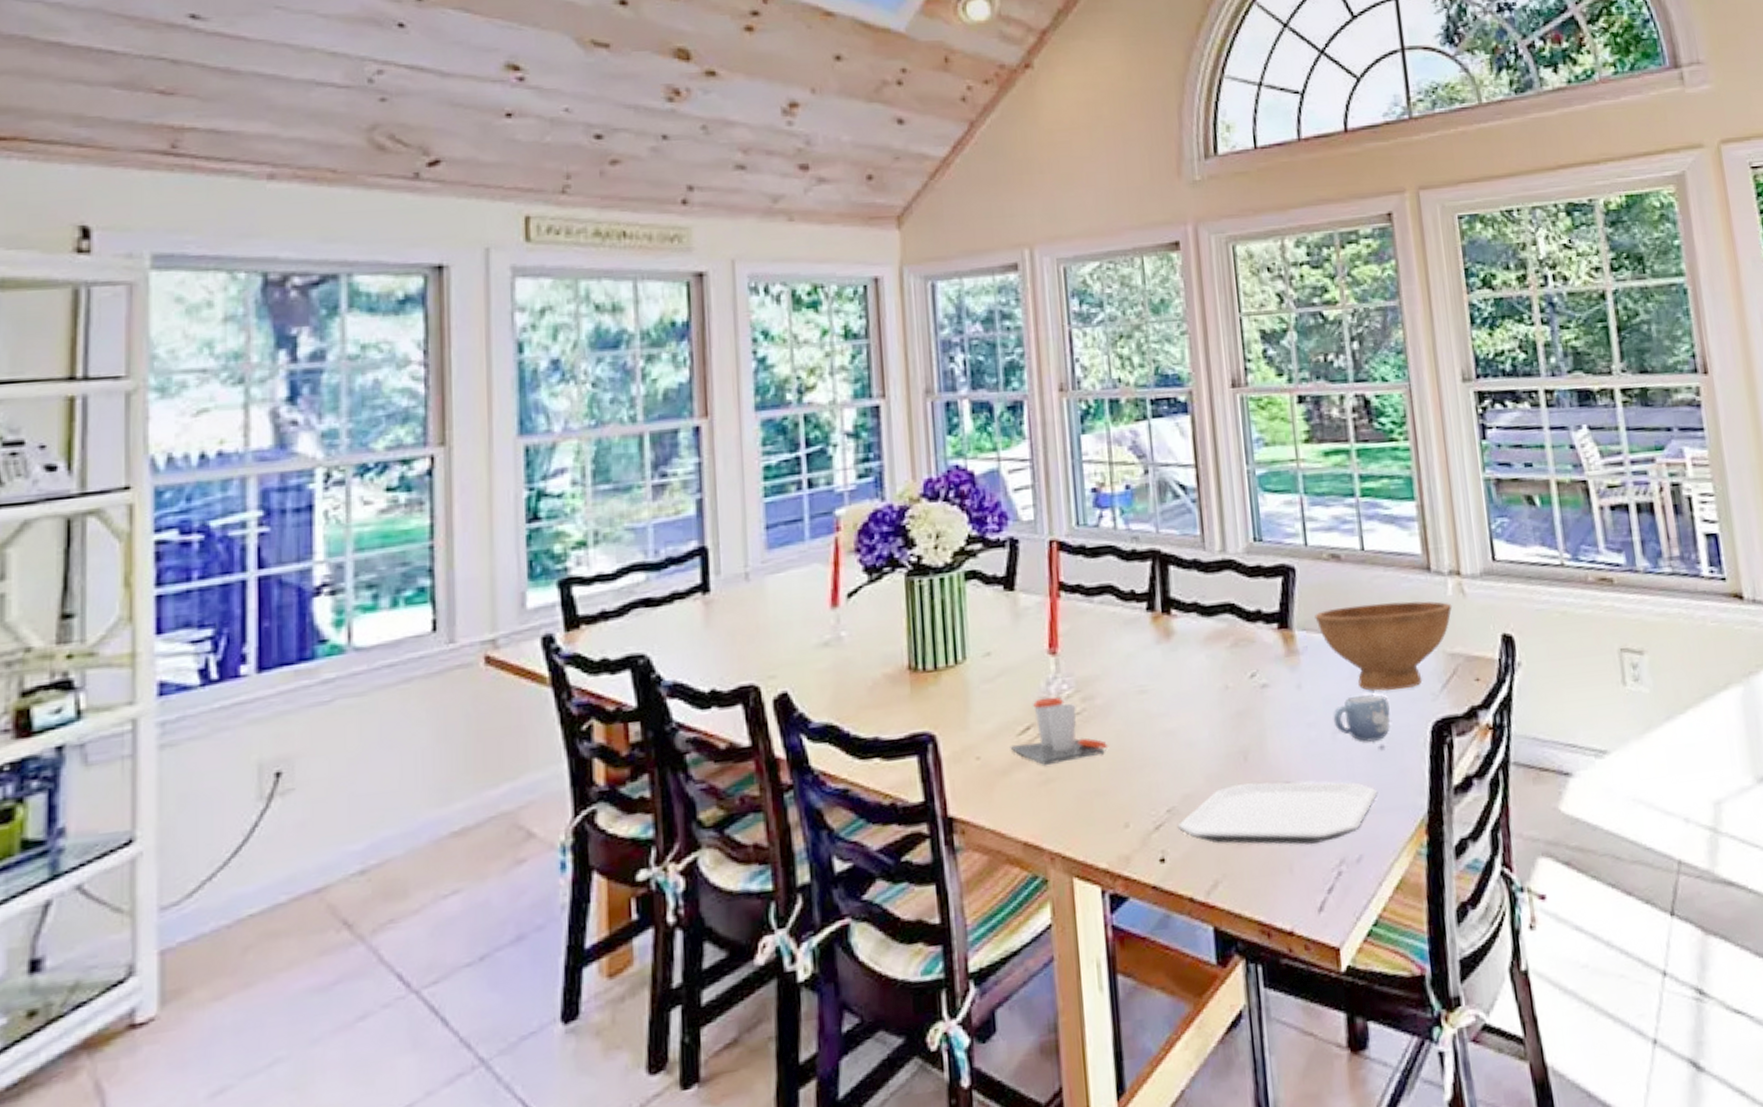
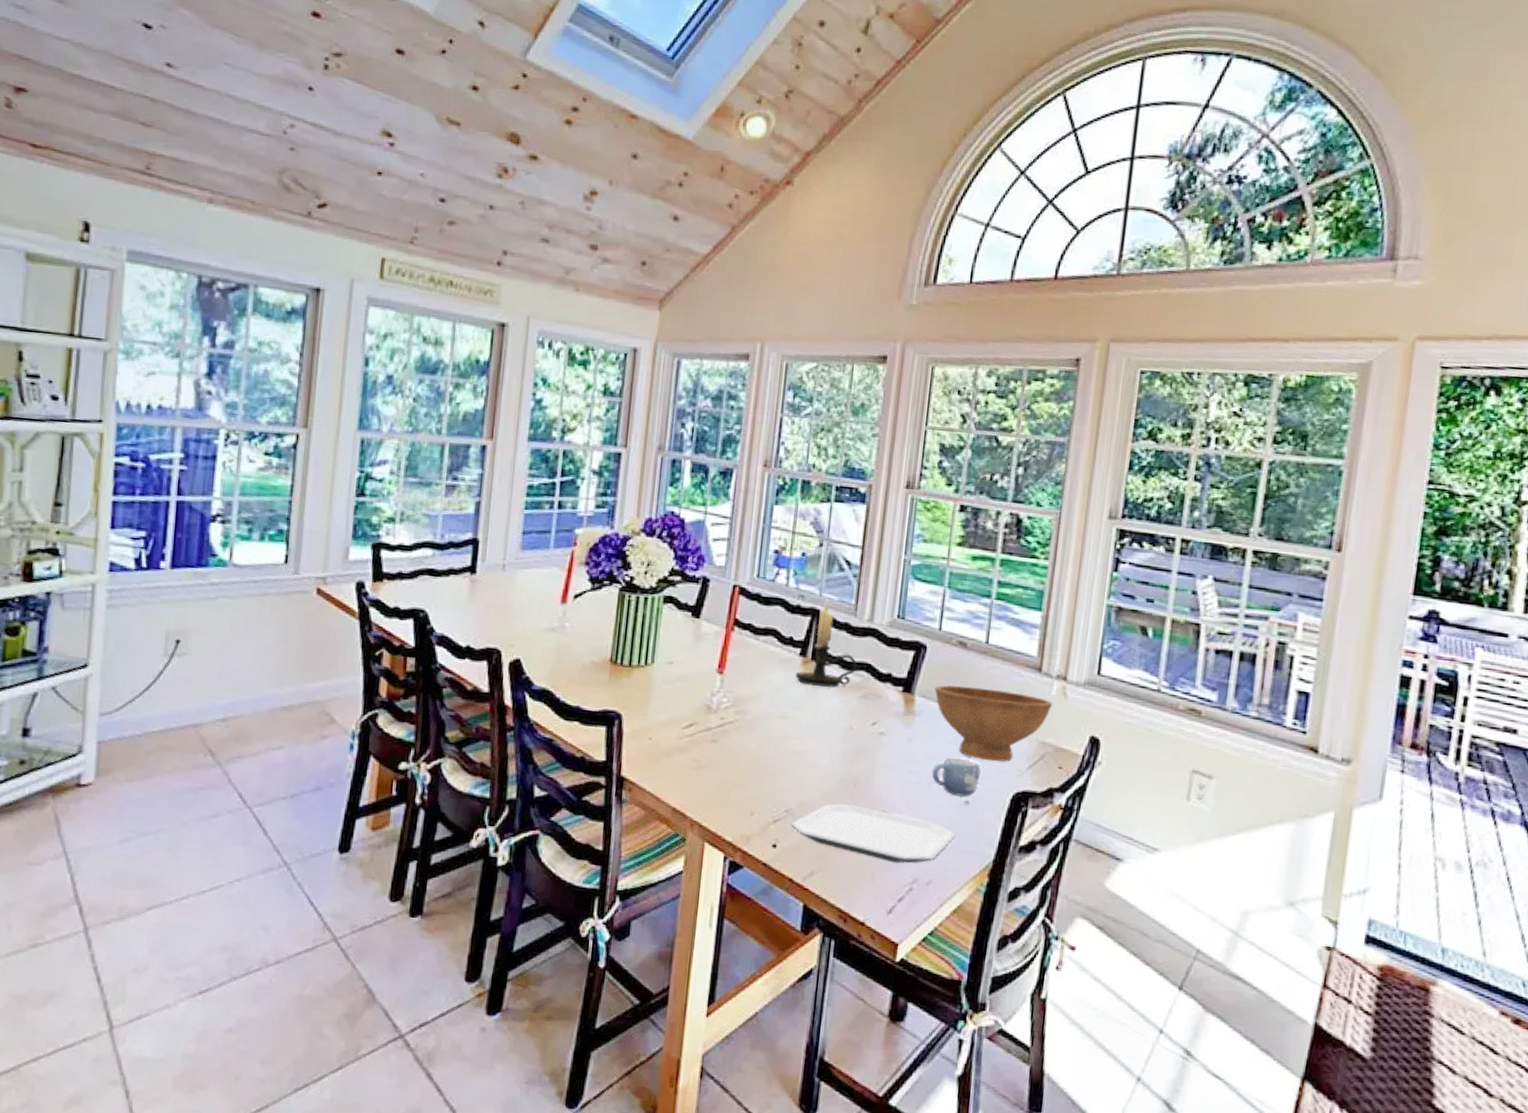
cup: present [1010,697,1108,766] -> none [675,705,749,757]
candle holder: none [1145,532,1218,645] -> present [795,597,857,687]

